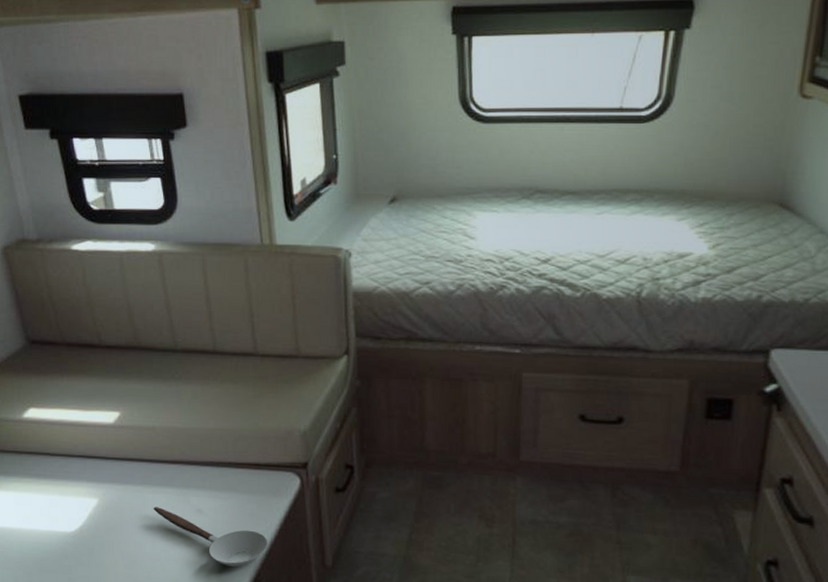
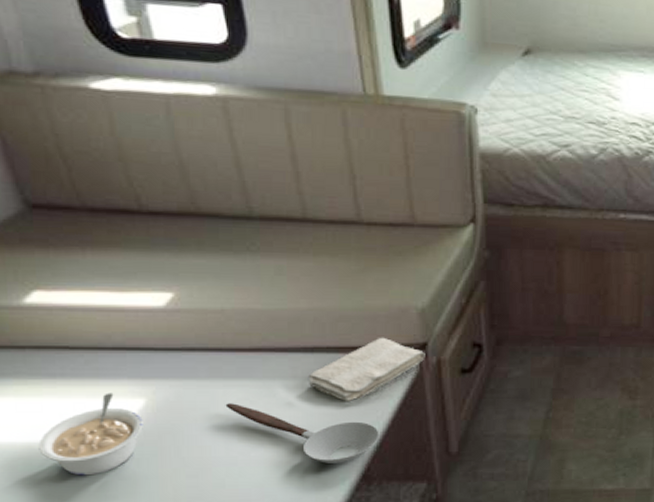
legume: none [27,492,96,560] -> present [38,393,143,476]
washcloth: none [214,455,306,513] -> present [308,337,425,402]

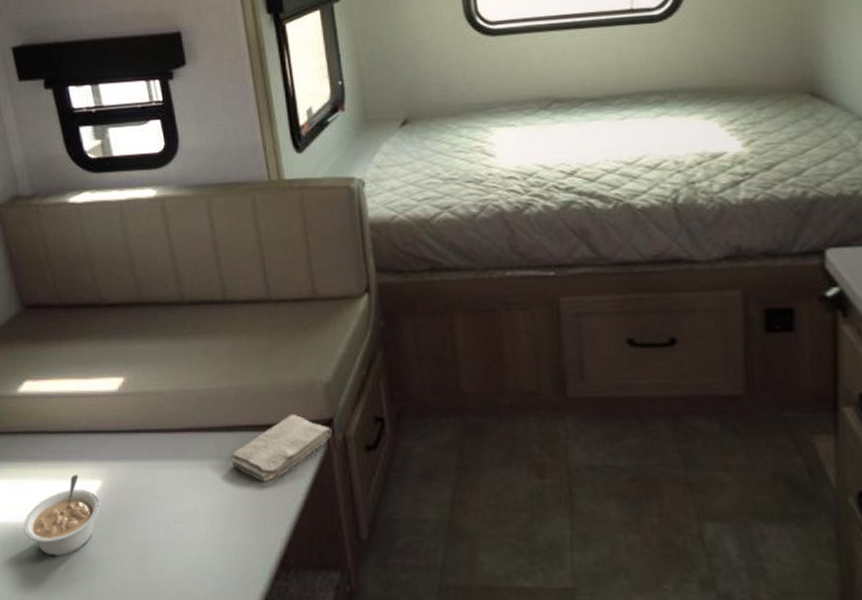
spoon: present [225,403,380,463] -> none [163,484,295,549]

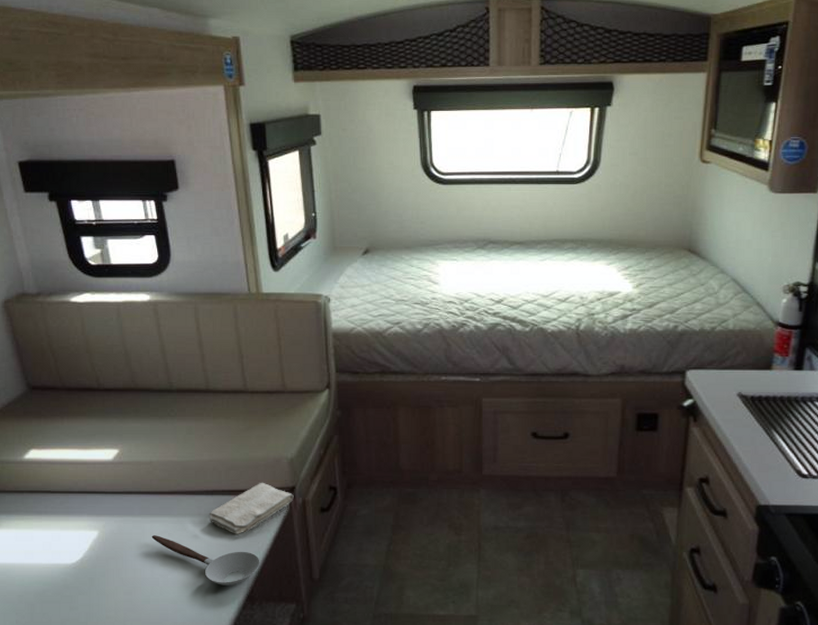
legume: present [23,474,100,557] -> none [29,526,96,591]
spoon: none [163,484,295,549] -> present [151,535,260,585]

